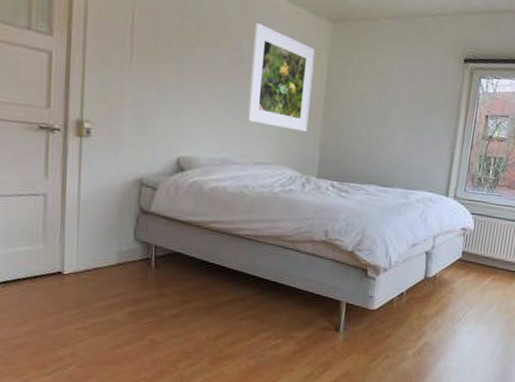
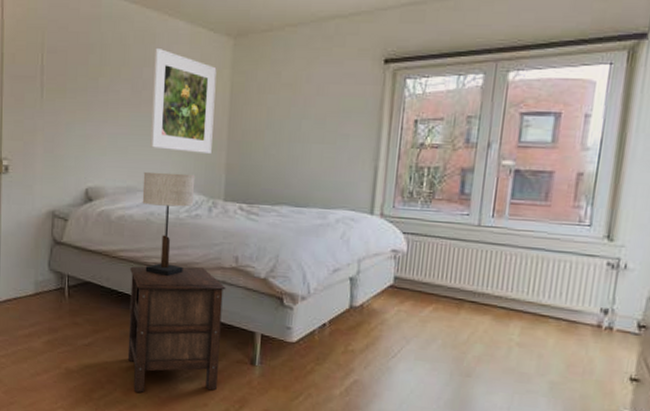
nightstand: none [216,237,316,361] -> present [127,266,226,393]
table lamp: none [236,144,291,249] -> present [142,171,196,277]

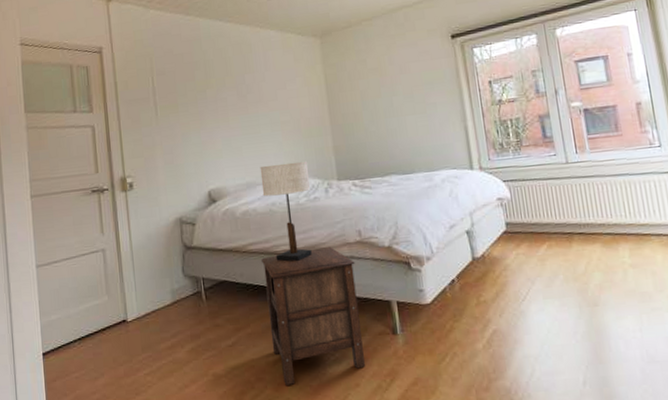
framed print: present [150,47,217,154] -> none [253,55,318,144]

